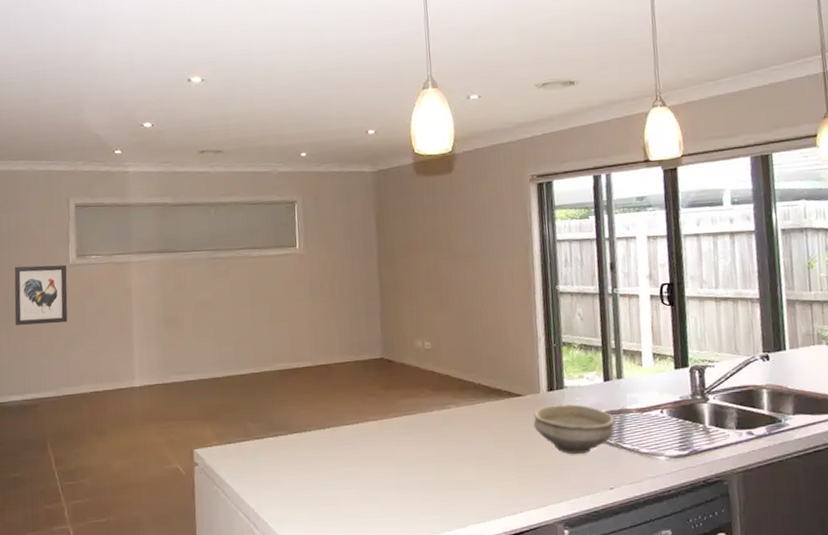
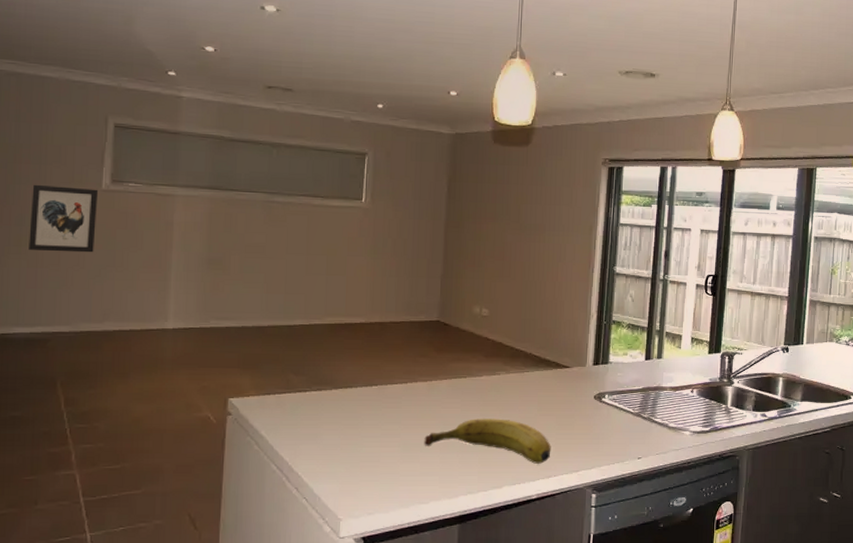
banana: none [381,454,514,500] -> present [424,419,551,464]
bowl: present [533,404,615,455] -> none [576,379,650,426]

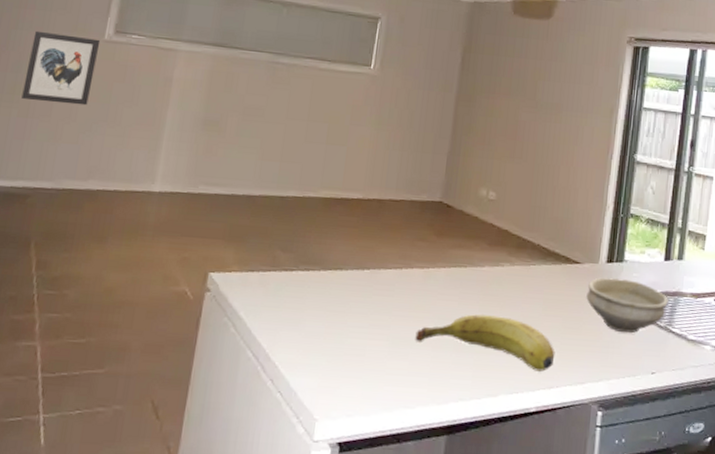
bowl: none [576,379,650,426] -> present [586,277,668,334]

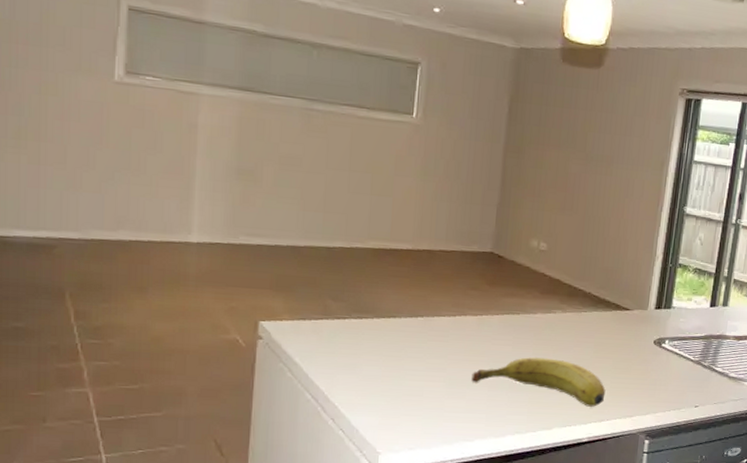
wall art: present [21,30,101,106] -> none [29,69,111,153]
bowl: present [586,277,668,334] -> none [635,323,713,373]

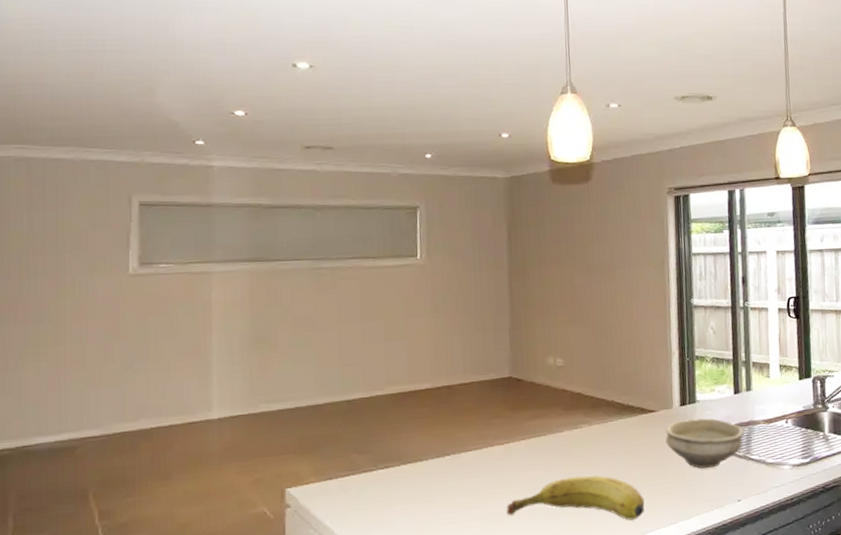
bowl: none [635,323,713,373] -> present [666,418,744,469]

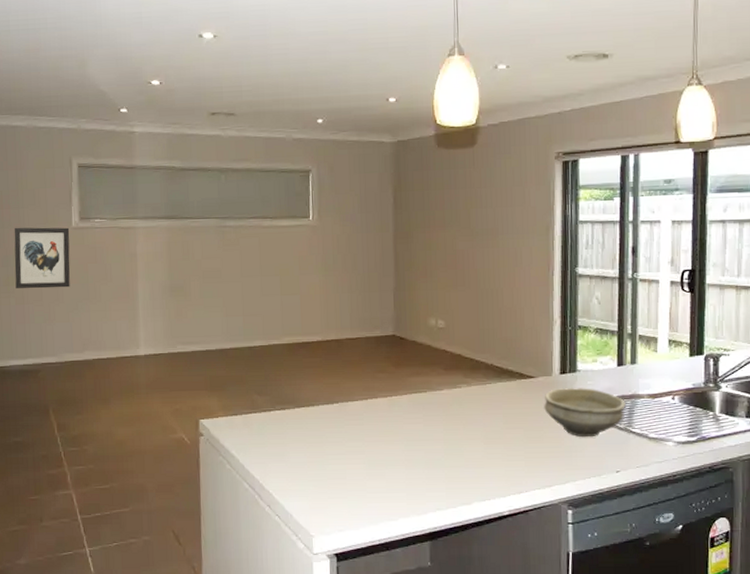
wall art: none [48,274,126,349] -> present [14,227,70,289]
banana: present [506,475,645,521] -> none [388,433,521,479]

